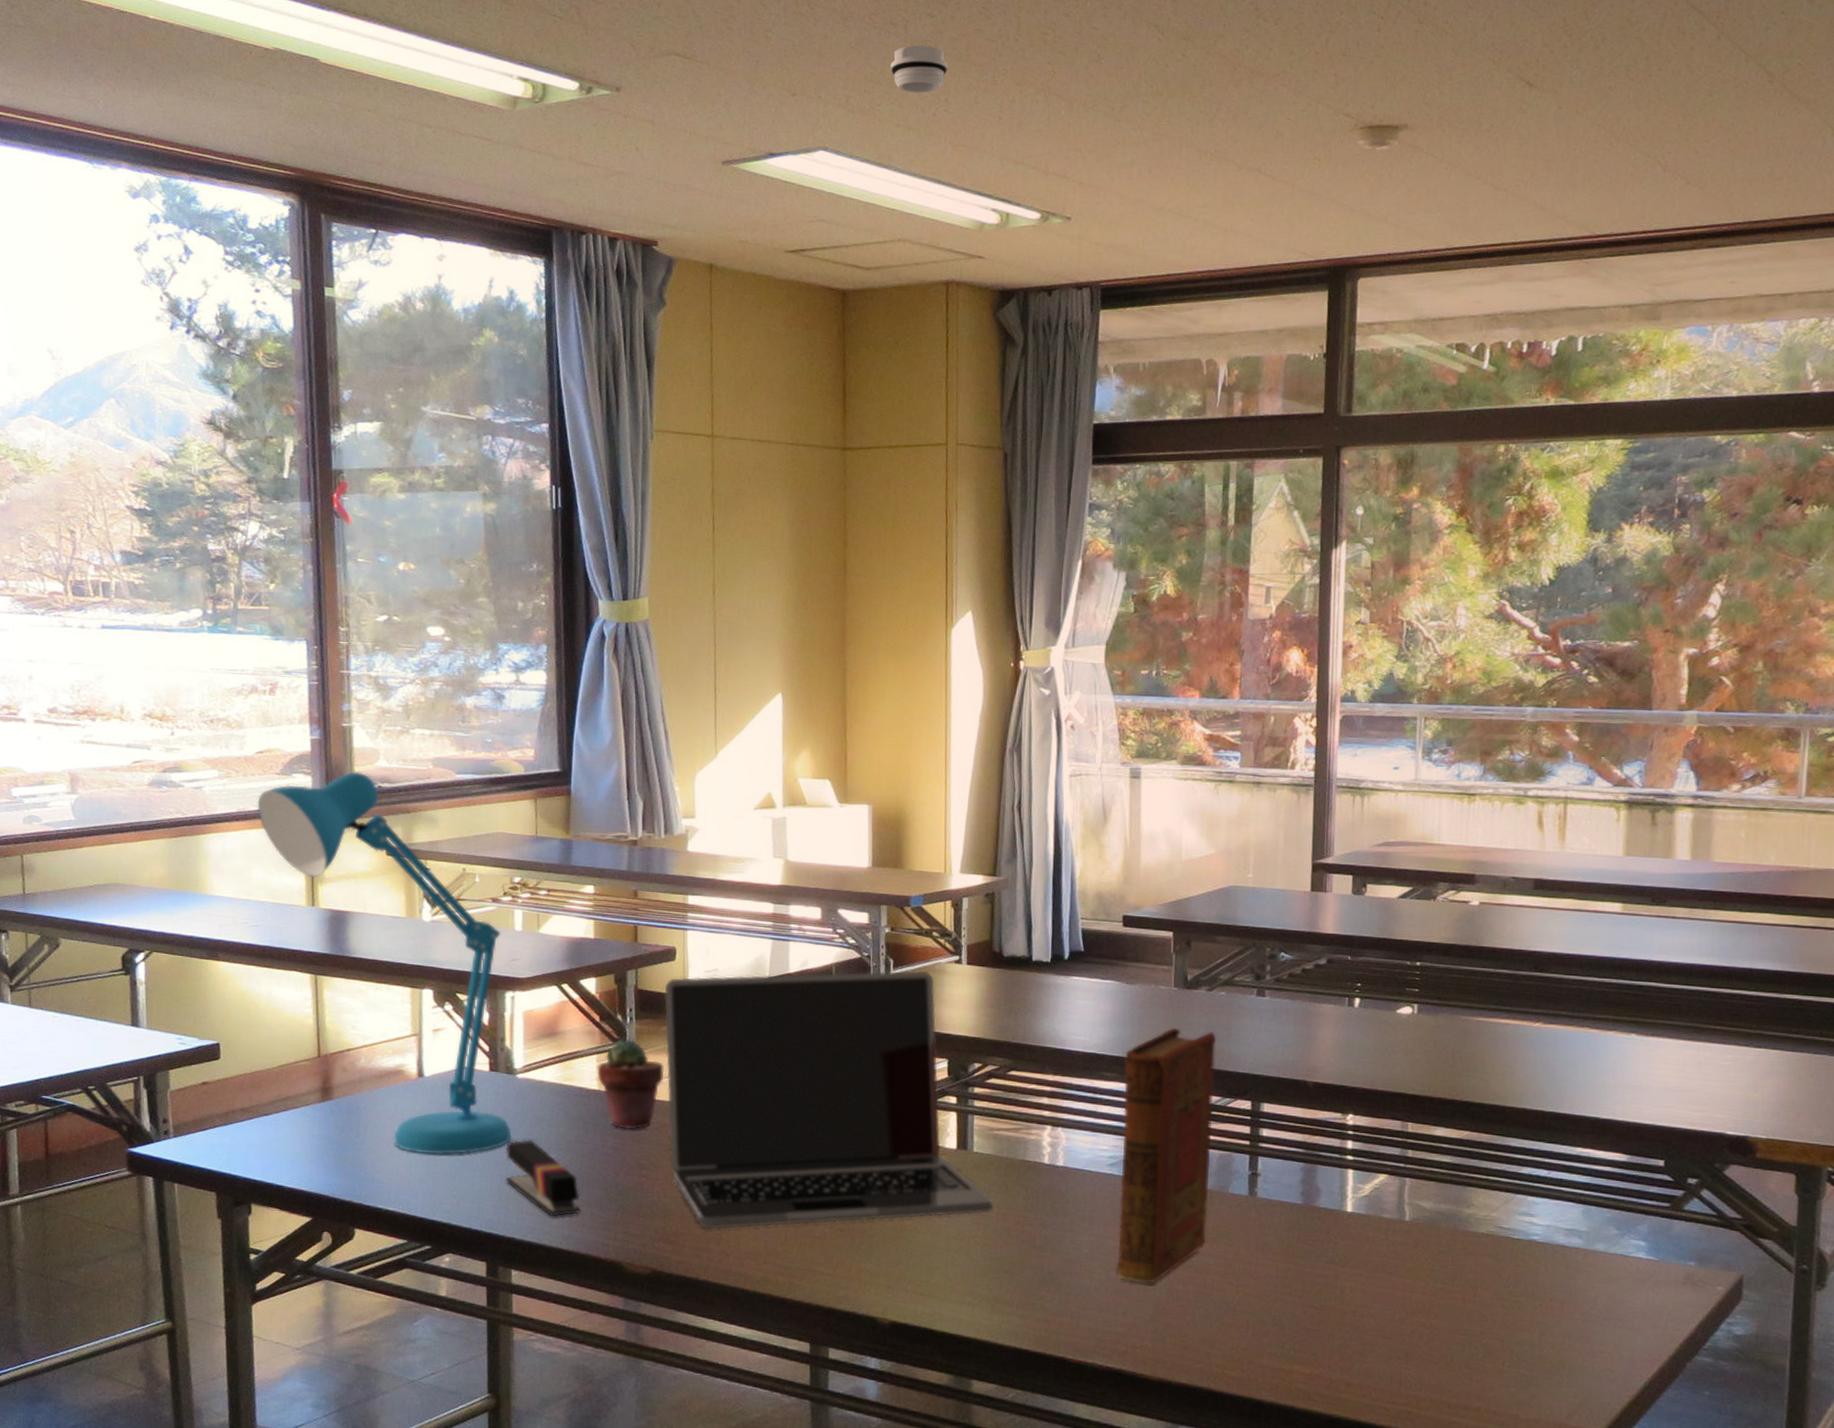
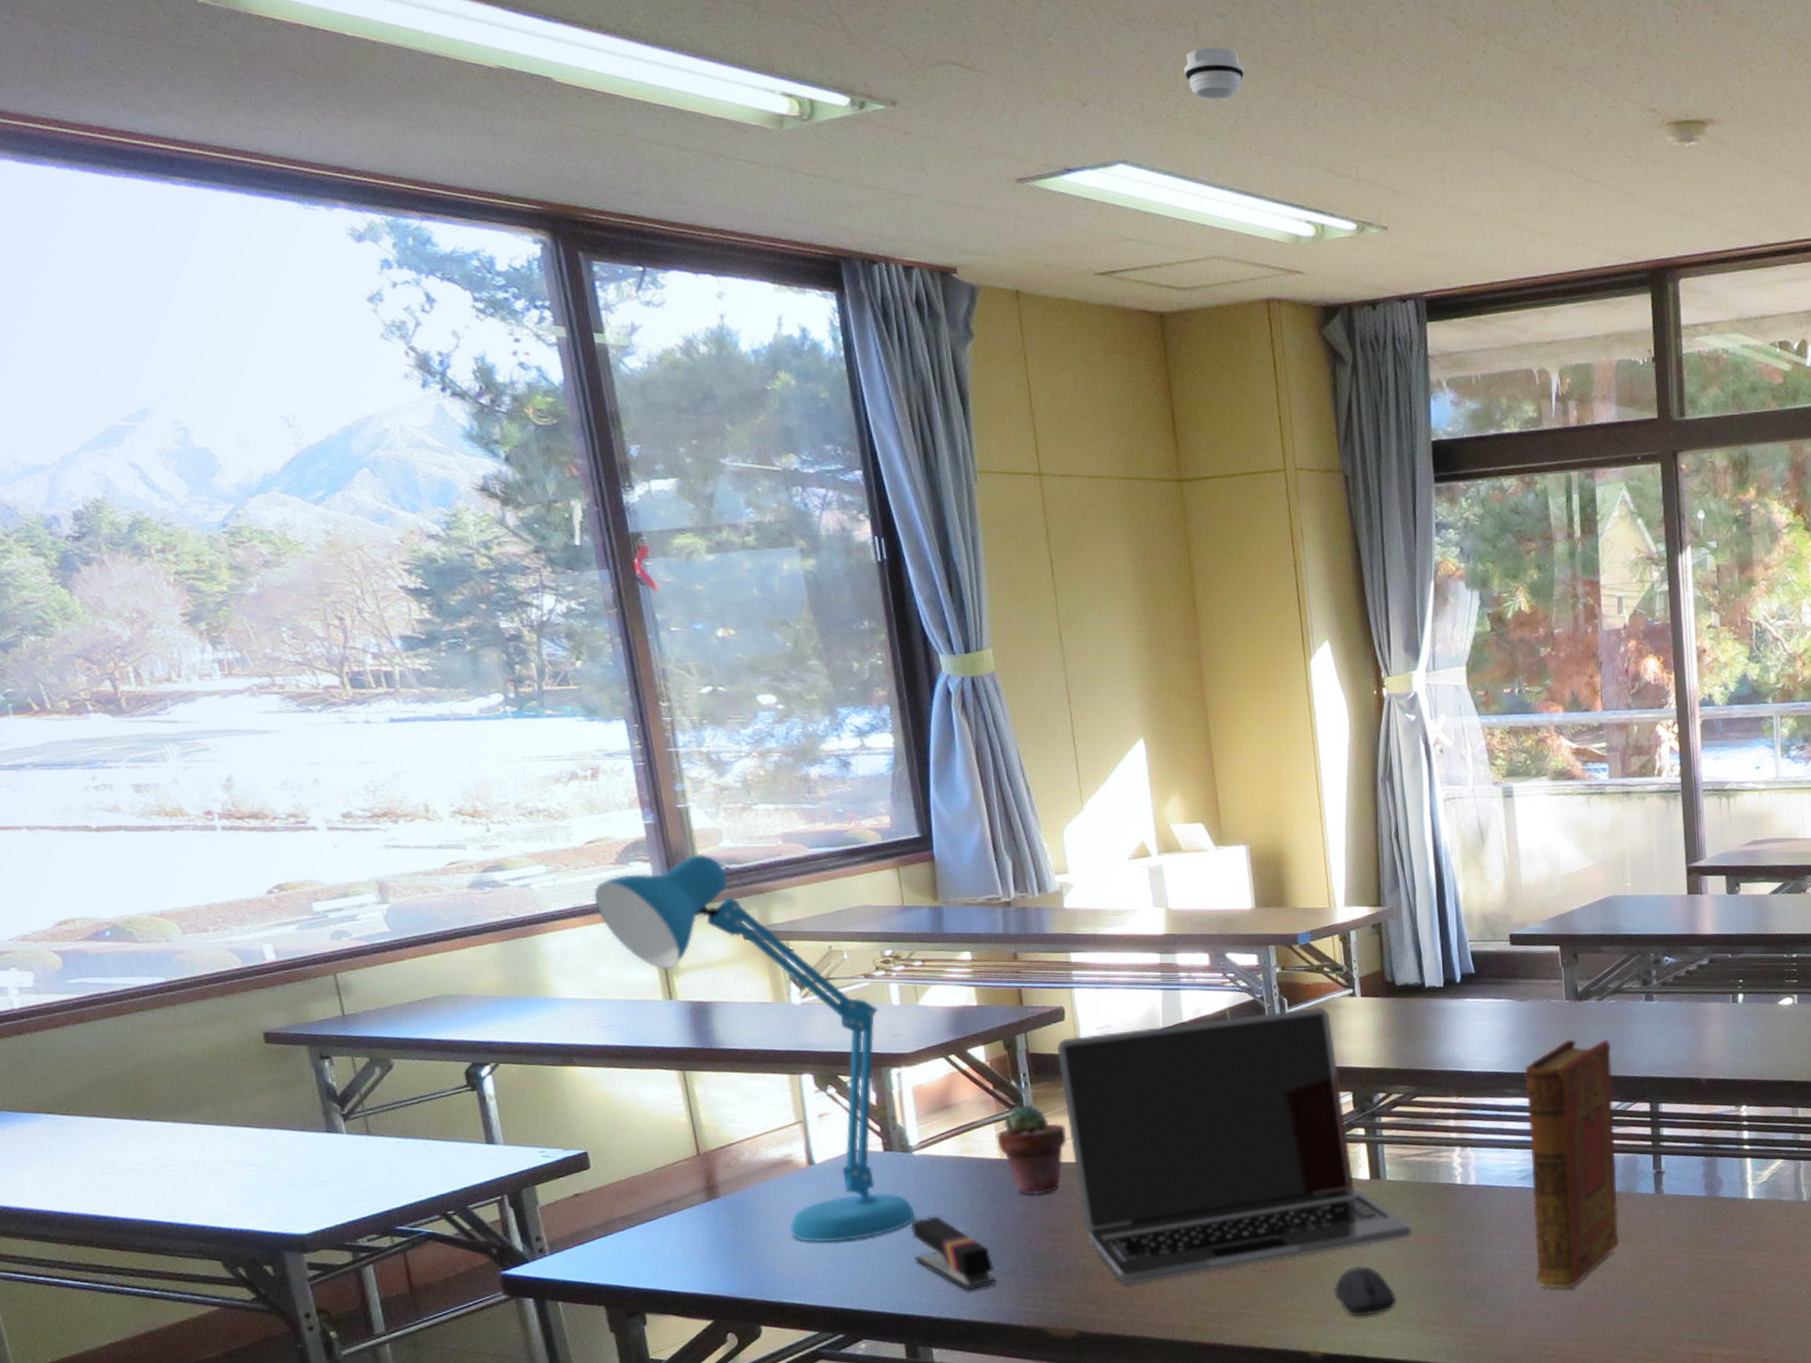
computer mouse: none [908,1236,972,1289] -> present [1333,1266,1397,1317]

